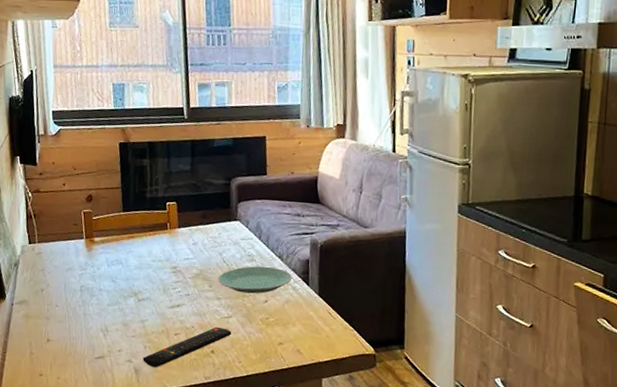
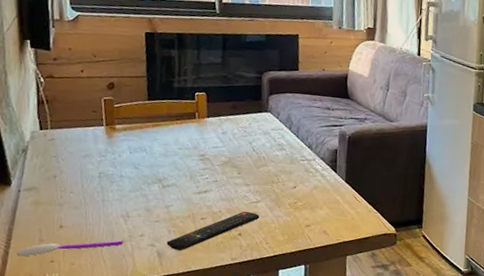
spoon: none [11,354,103,369] -> present [16,239,123,257]
plate: present [217,266,293,294] -> none [246,155,321,180]

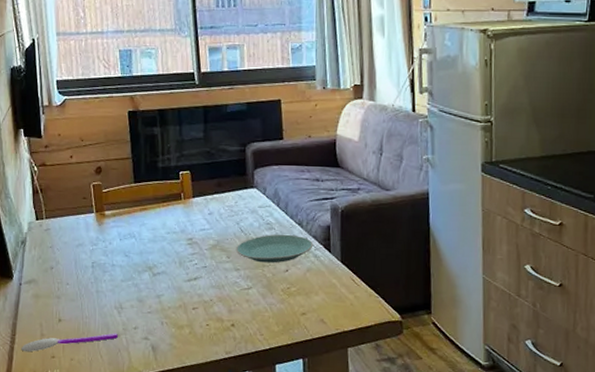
remote control: present [166,211,260,251] -> none [160,299,252,345]
plate: none [246,155,321,180] -> present [235,234,313,263]

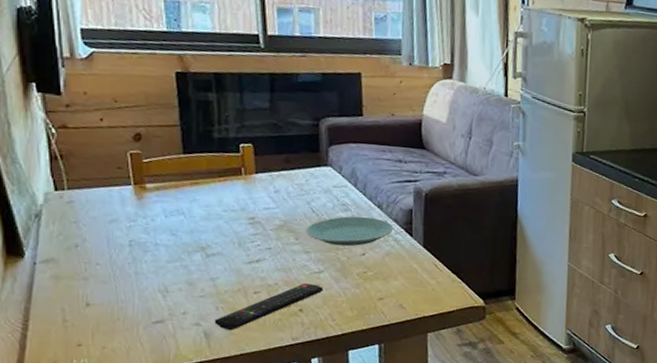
spoon: present [21,333,118,352] -> none [36,318,162,340]
remote control: none [160,299,252,345] -> present [214,283,324,331]

